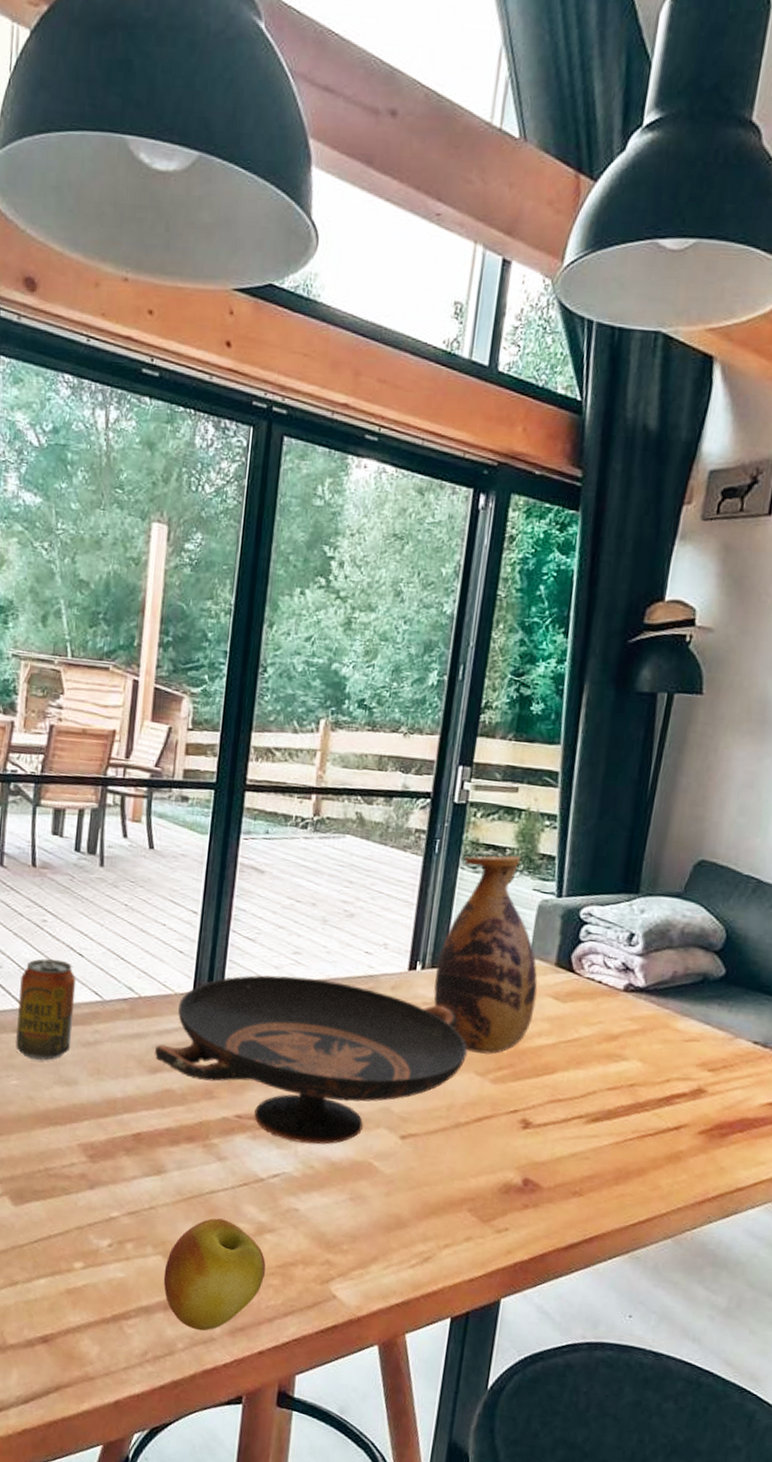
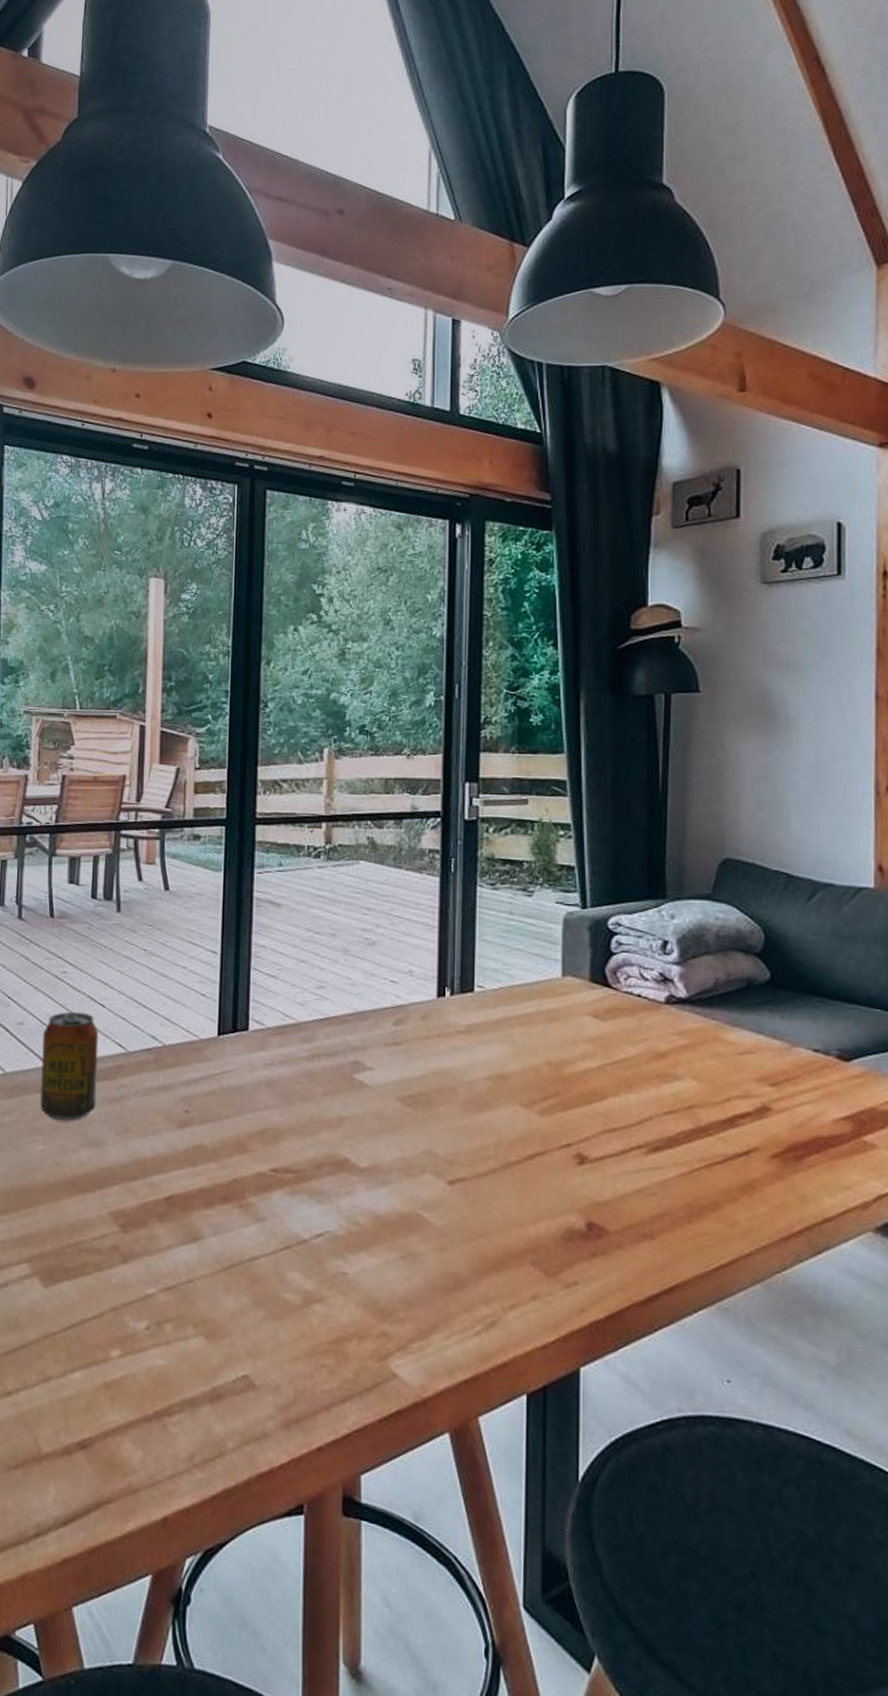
decorative bowl: present [155,975,468,1145] -> none [183,1012,509,1197]
apple: present [163,1218,266,1331] -> none [207,1289,316,1425]
vase: present [433,855,538,1055] -> none [466,869,574,1083]

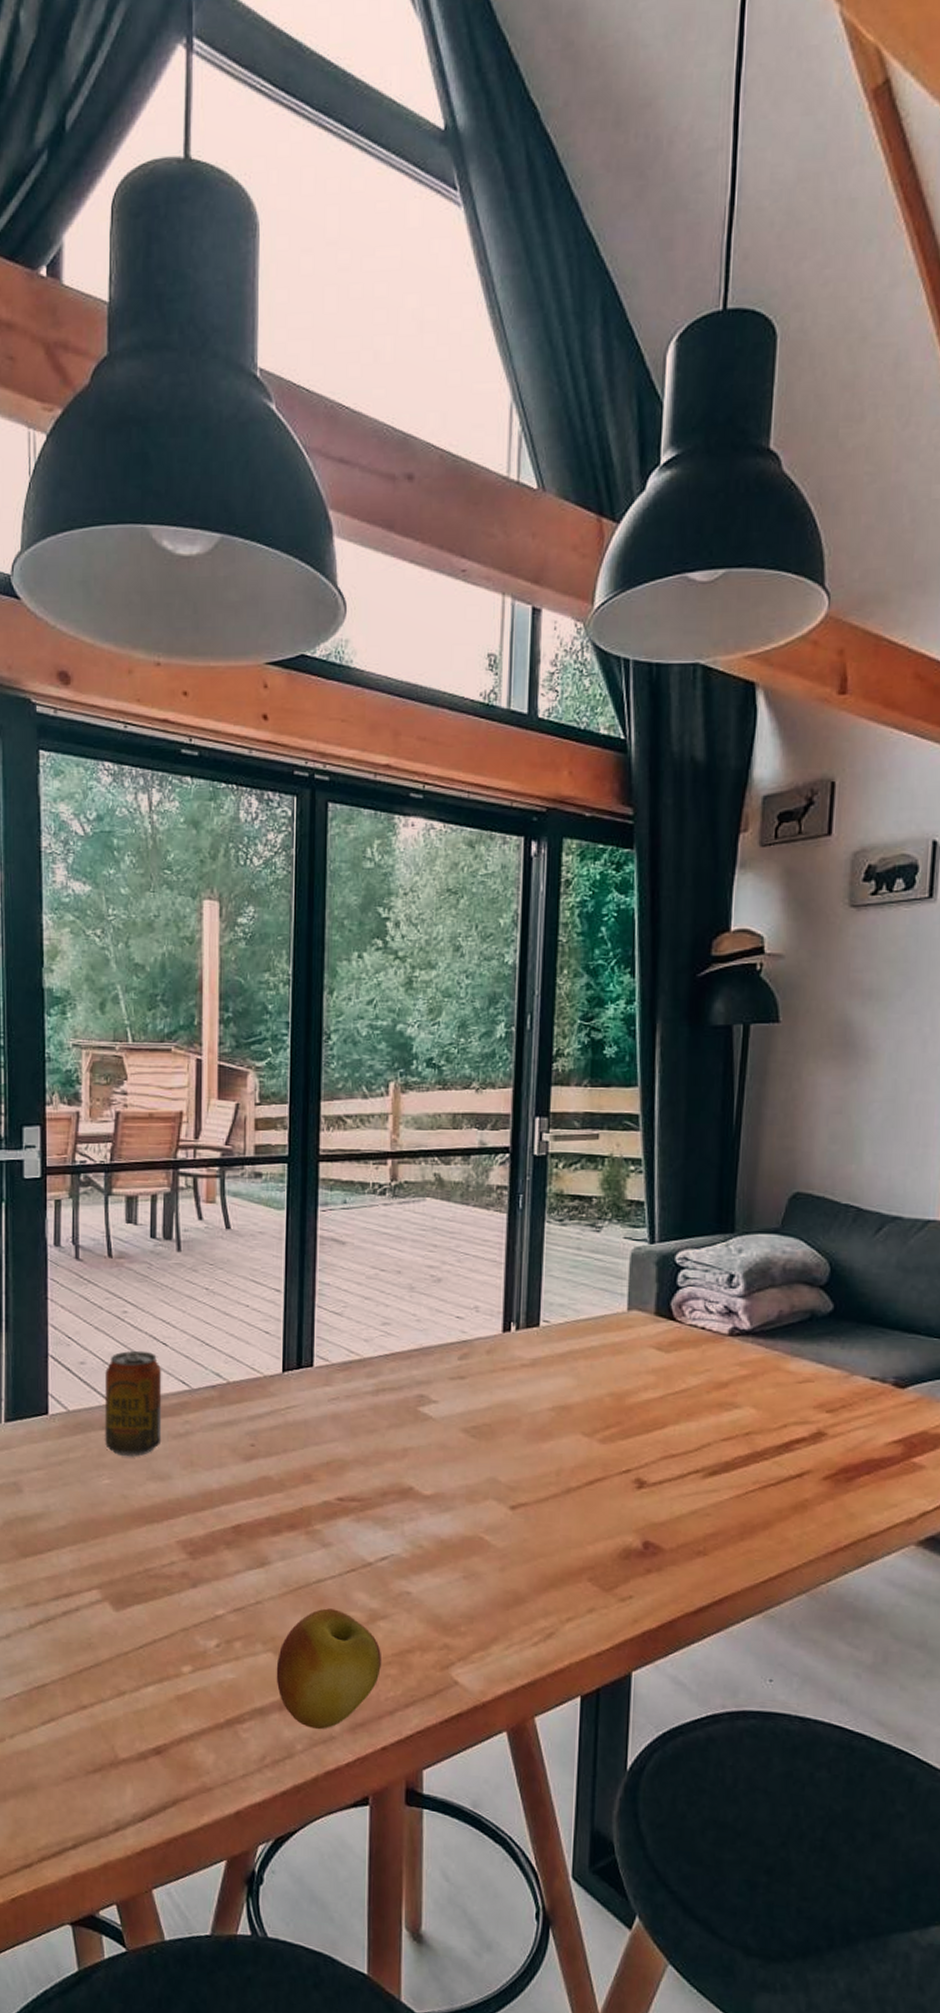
apple: none [207,1289,316,1425] -> present [276,1608,381,1729]

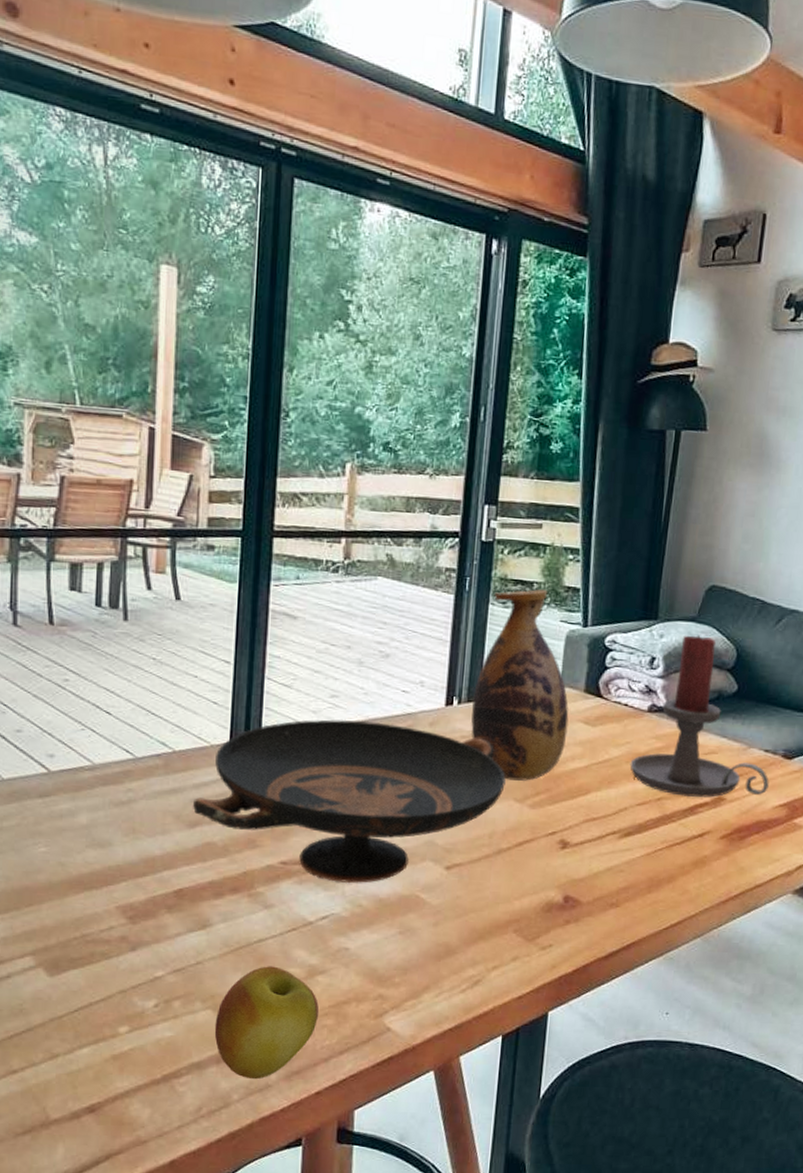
beverage can: present [104,1350,162,1457] -> none [41,719,105,824]
decorative bowl: none [248,1347,572,1523] -> present [193,719,506,884]
vase: none [531,1205,639,1413] -> present [471,589,569,781]
candle holder: none [711,1248,879,1432] -> present [630,634,769,798]

